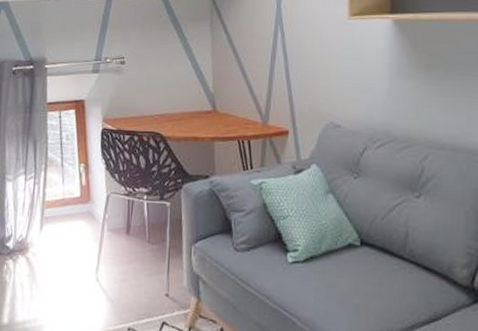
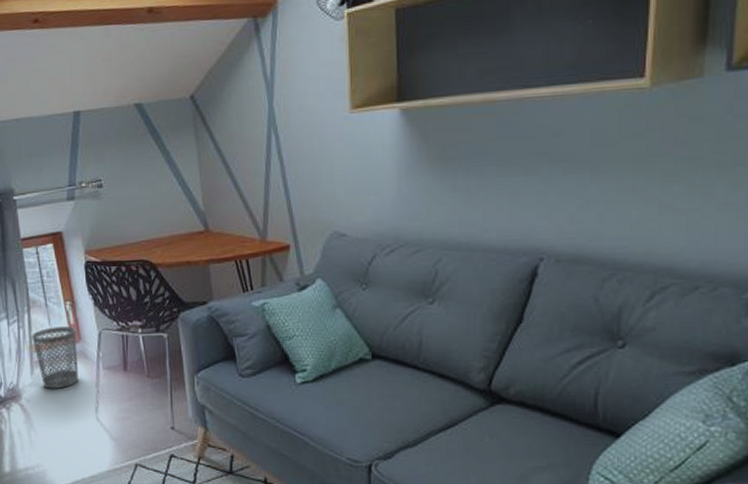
wastebasket: none [45,186,87,246] -> present [32,325,78,389]

